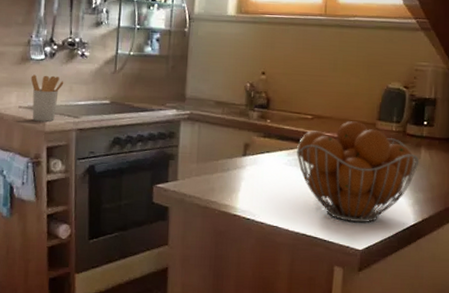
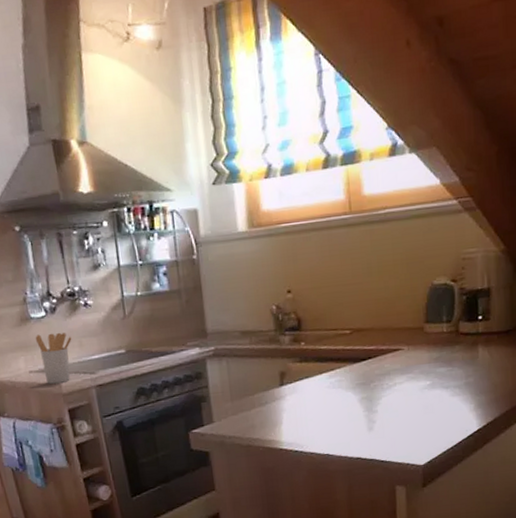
fruit basket: present [296,121,419,222] -> none [337,328,478,438]

